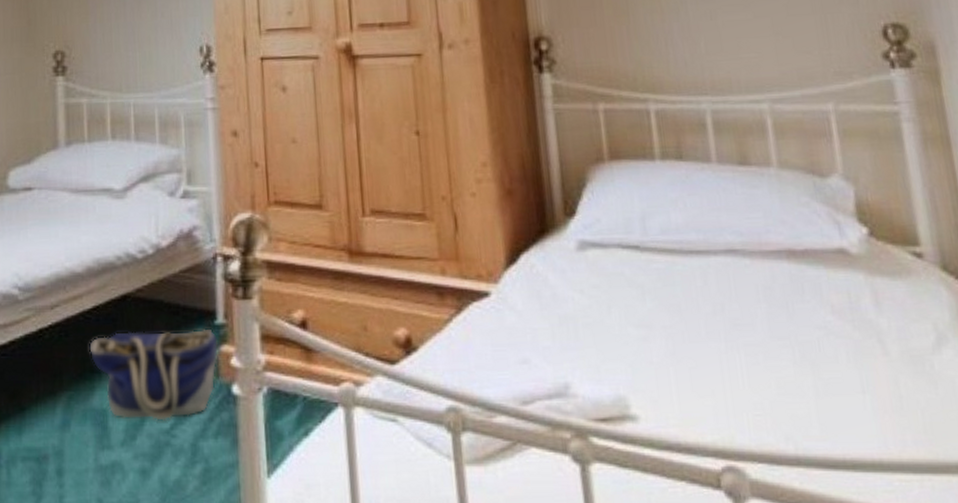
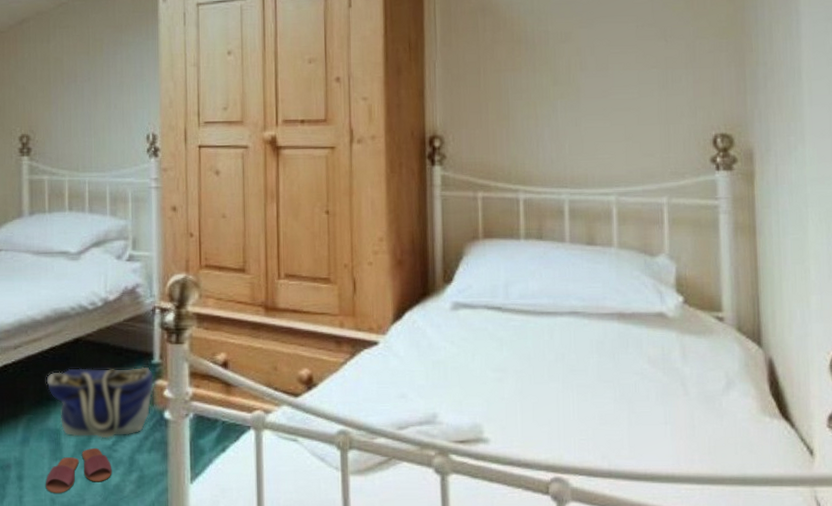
slippers: none [90,432,171,492] -> present [45,447,112,493]

